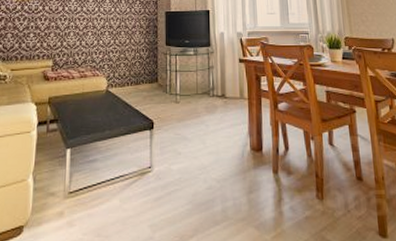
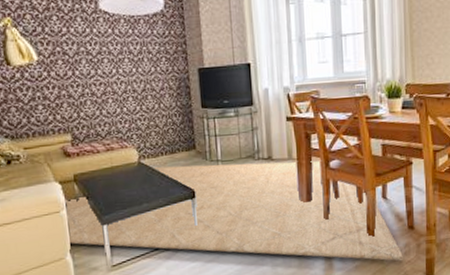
rug: none [33,95,355,216] -> present [66,160,404,261]

